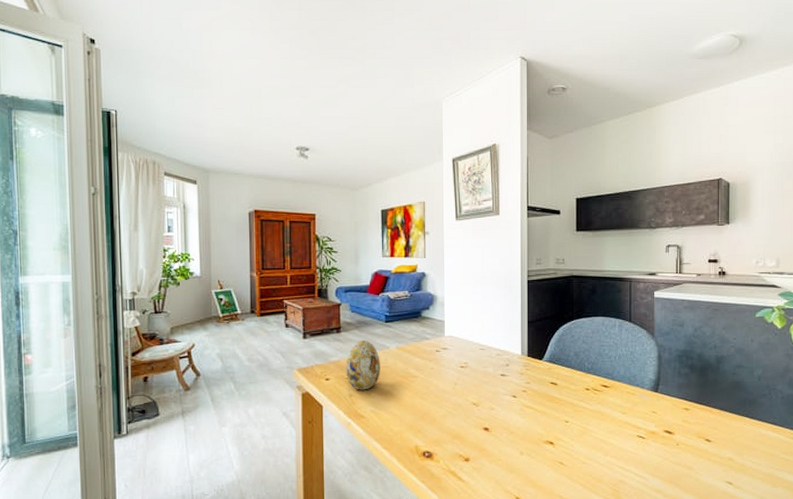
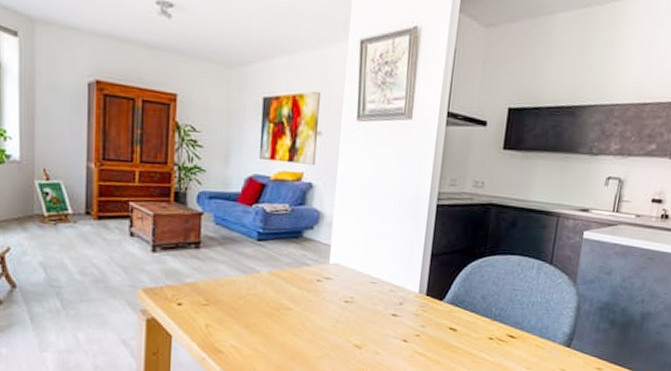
decorative egg: present [345,340,380,390] -> none [203,260,247,321]

